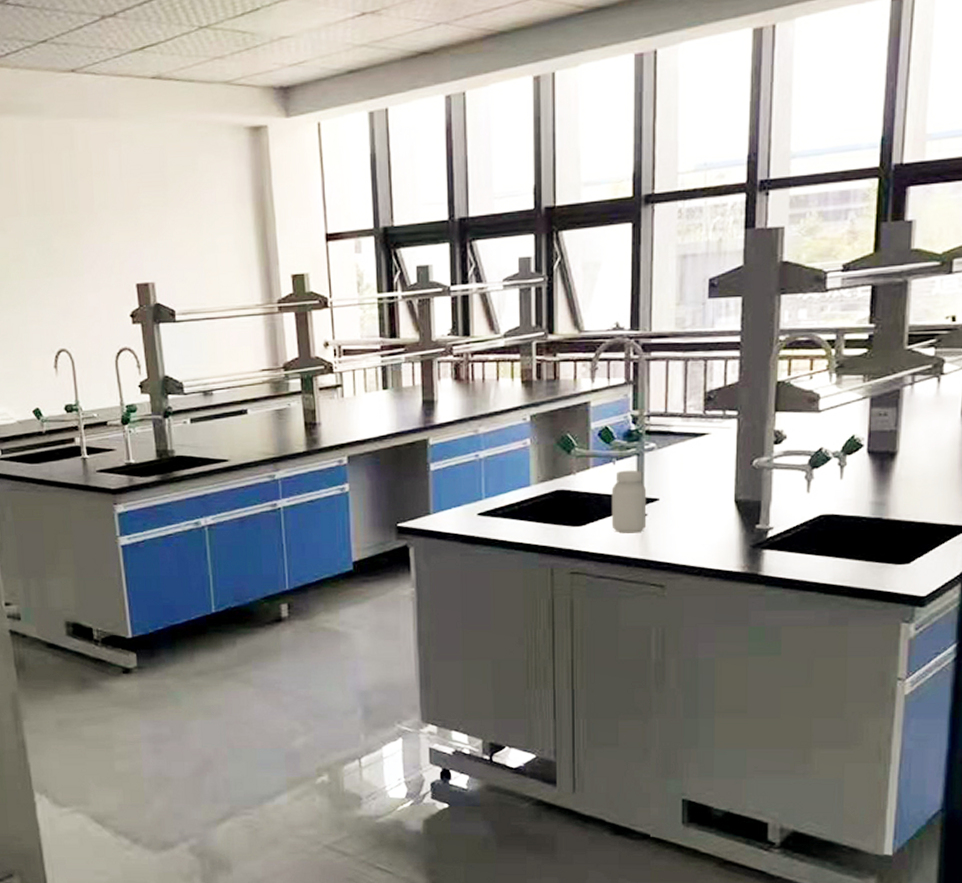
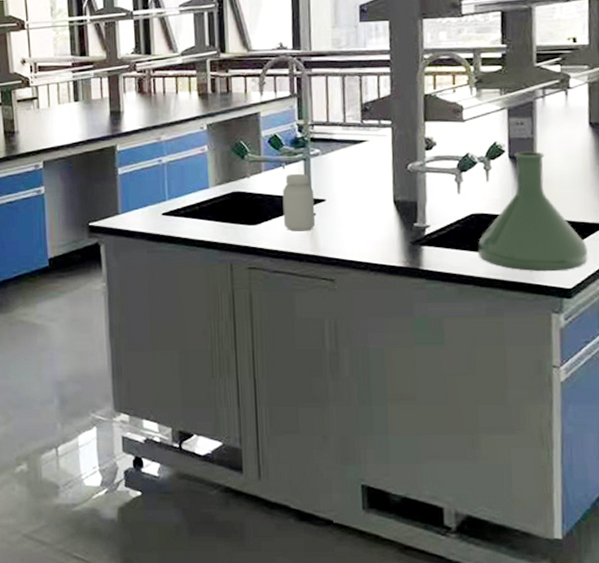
flask: none [824,446,947,577] -> present [477,152,588,271]

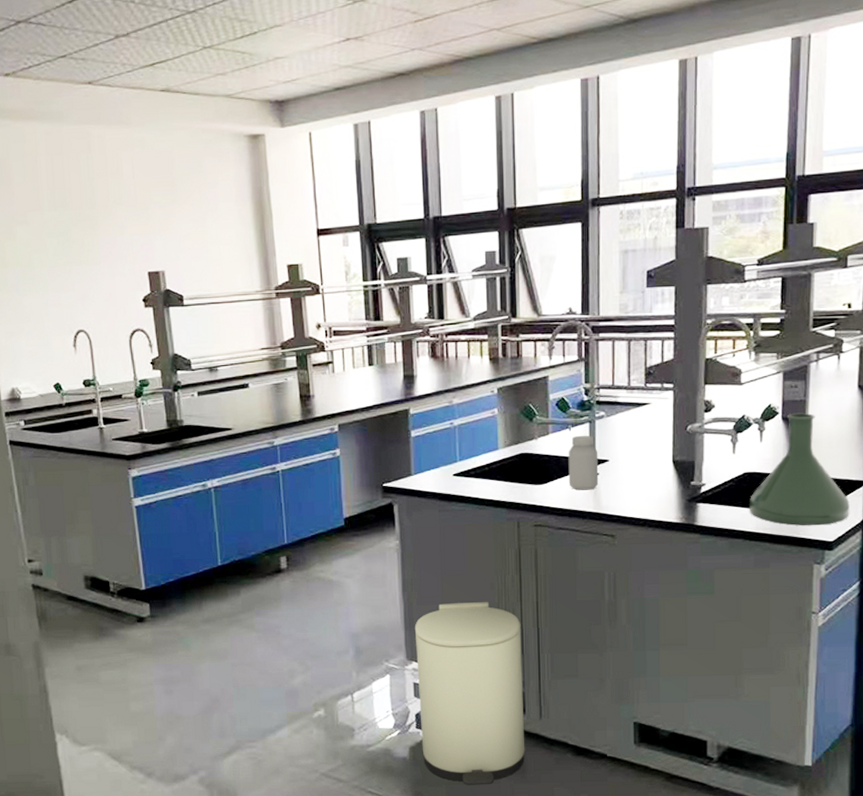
pedal bin: none [122,348,244,552] -> present [414,601,525,785]

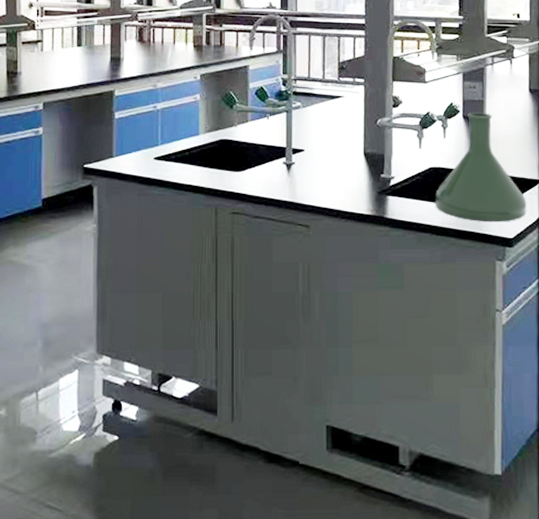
pedal bin: present [414,601,525,785] -> none [107,291,216,498]
jar: present [568,435,599,490] -> none [266,124,295,179]

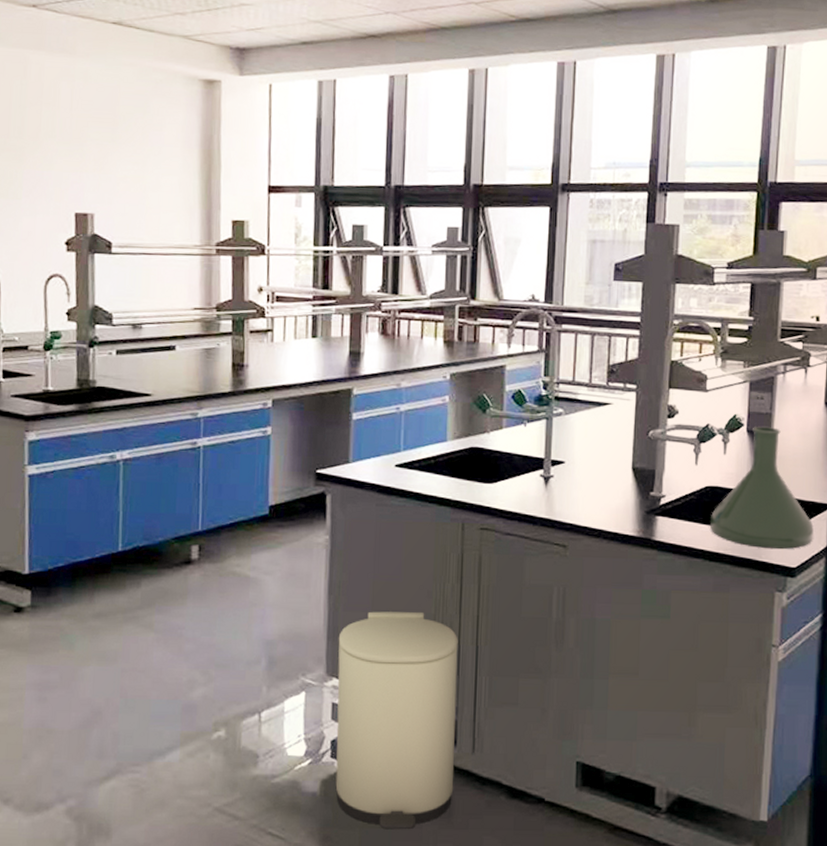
pedal bin: none [107,291,216,498] -> present [335,611,458,830]

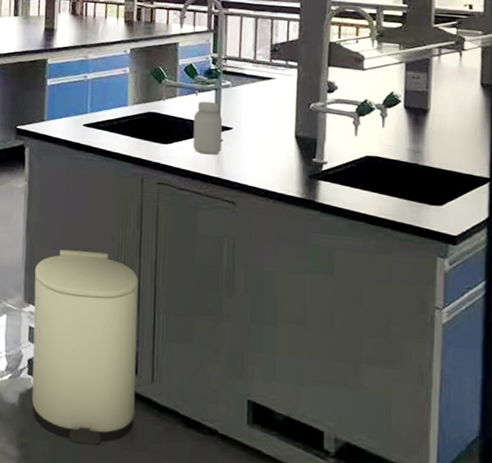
jar: none [520,432,554,493] -> present [193,101,223,155]
flask: present [709,427,814,549] -> none [370,103,474,217]

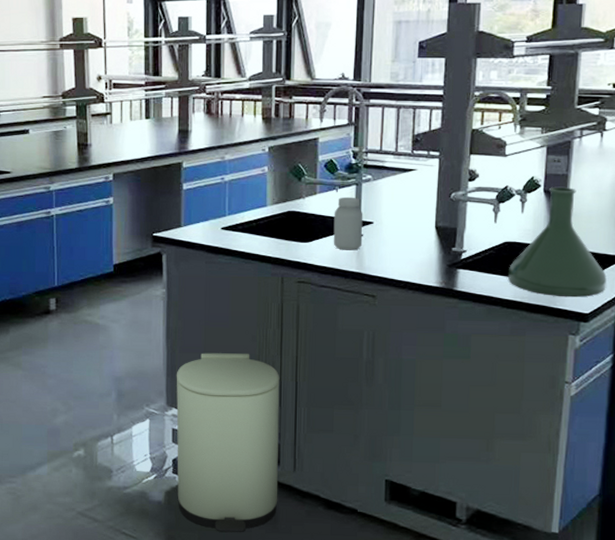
flask: none [370,103,474,217] -> present [507,187,607,297]

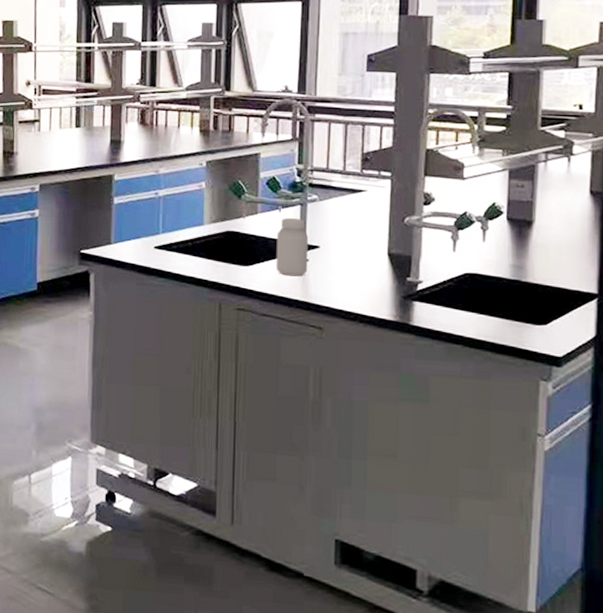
pedal bin: present [176,353,280,533] -> none [100,384,217,595]
flask: present [507,187,607,297] -> none [469,215,580,338]

